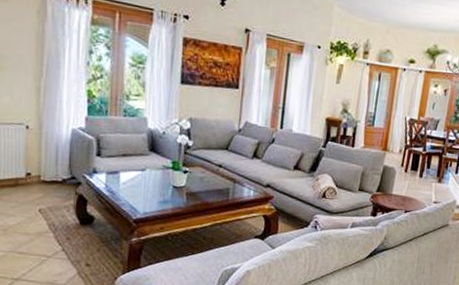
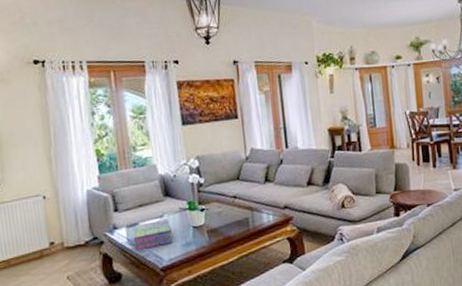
stack of books: none [111,173,152,199] -> present [133,218,174,250]

